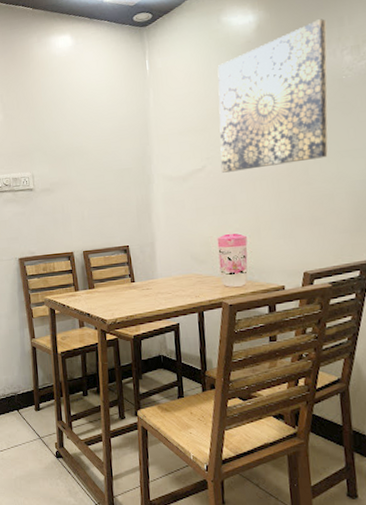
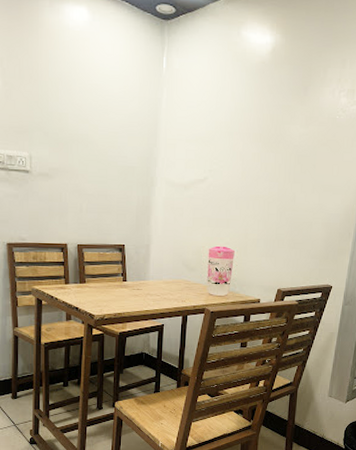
wall art: present [217,18,328,173] -> none [221,56,332,189]

